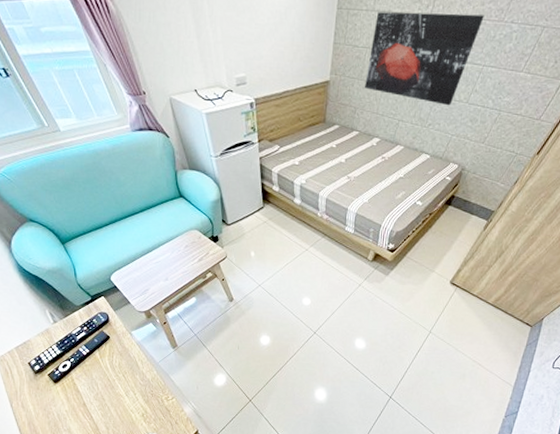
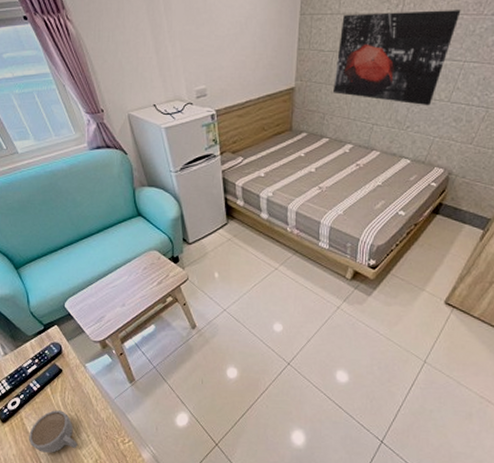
mug: none [80,372,126,409] -> present [29,410,78,453]

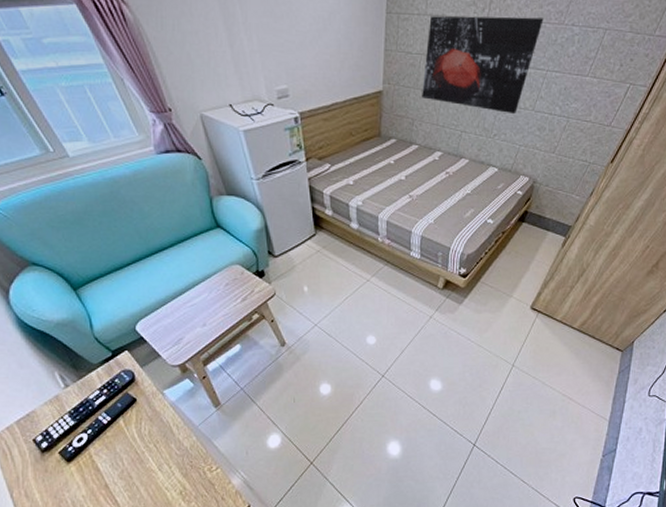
mug: present [29,410,78,453] -> none [100,443,159,490]

